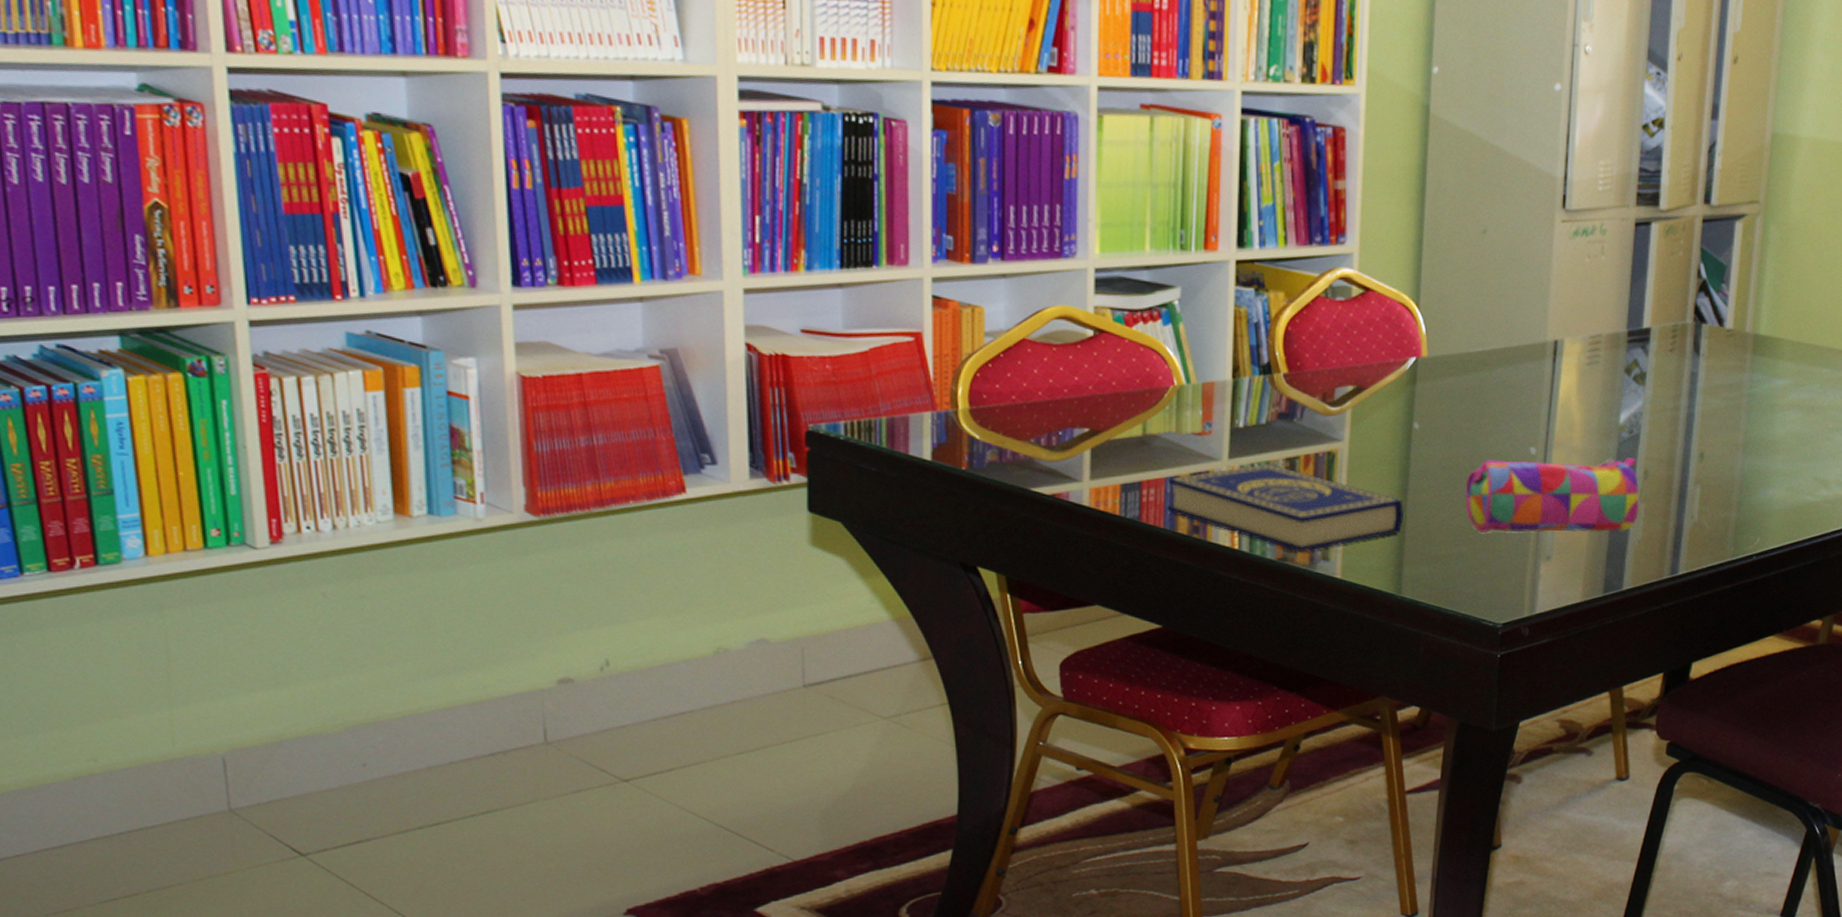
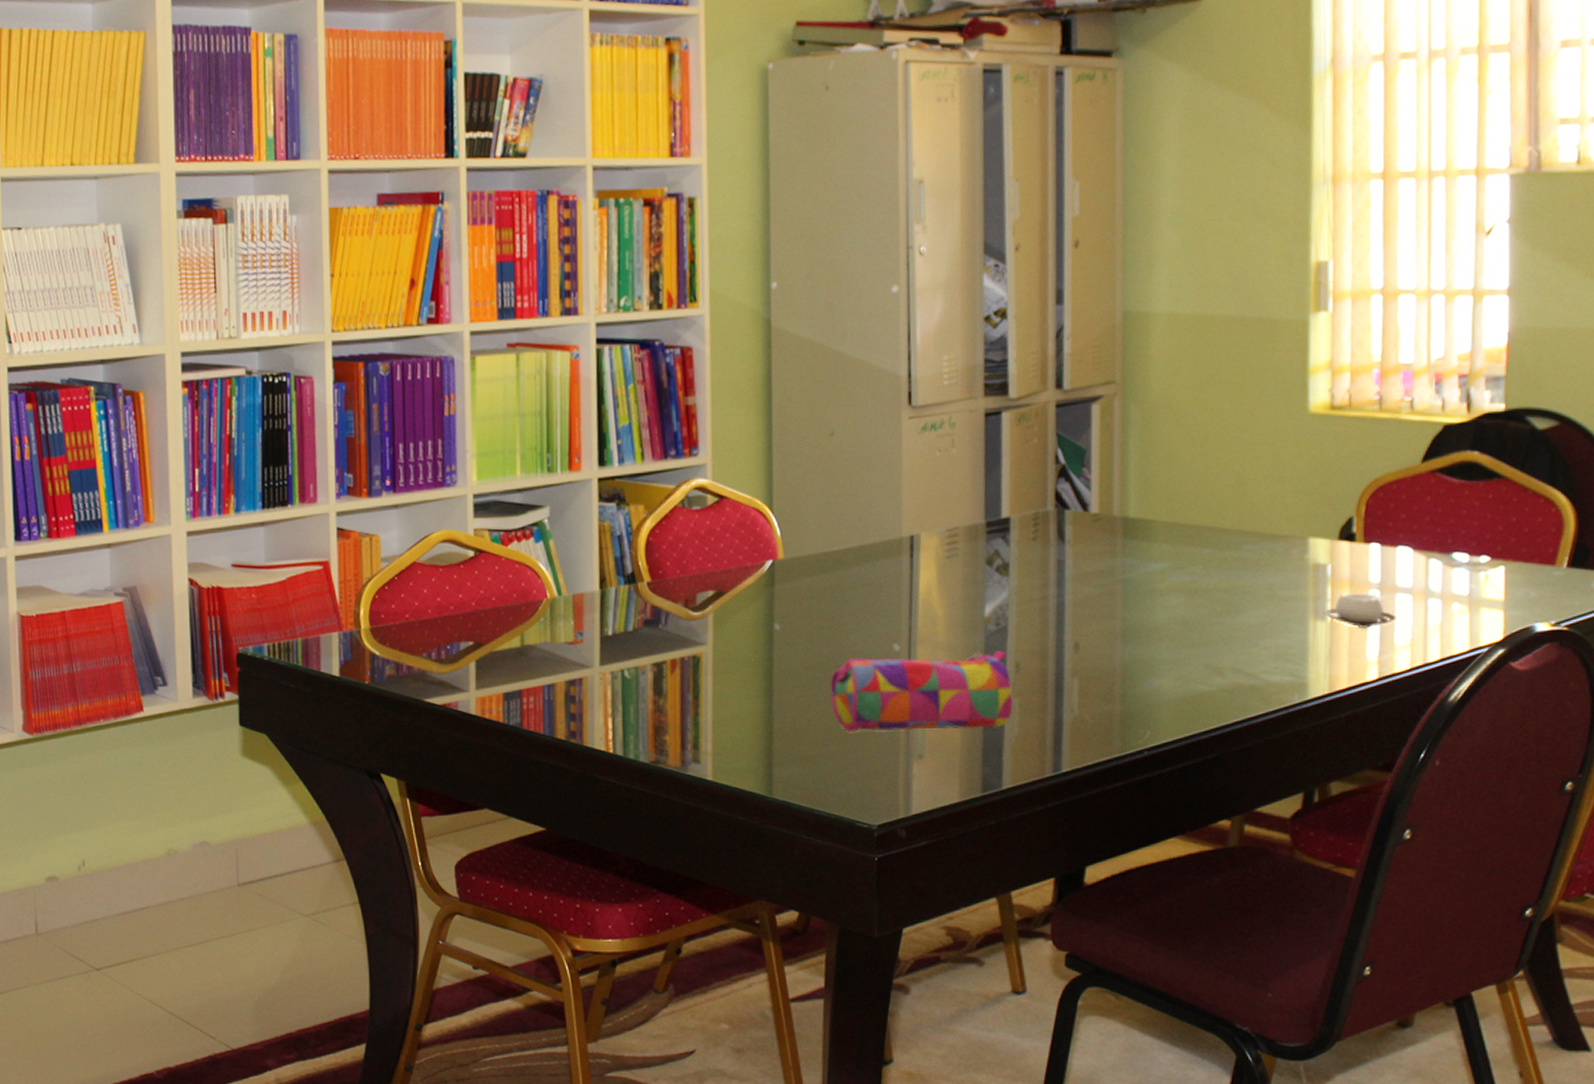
book: present [1168,463,1404,553] -> none [545,669,770,755]

